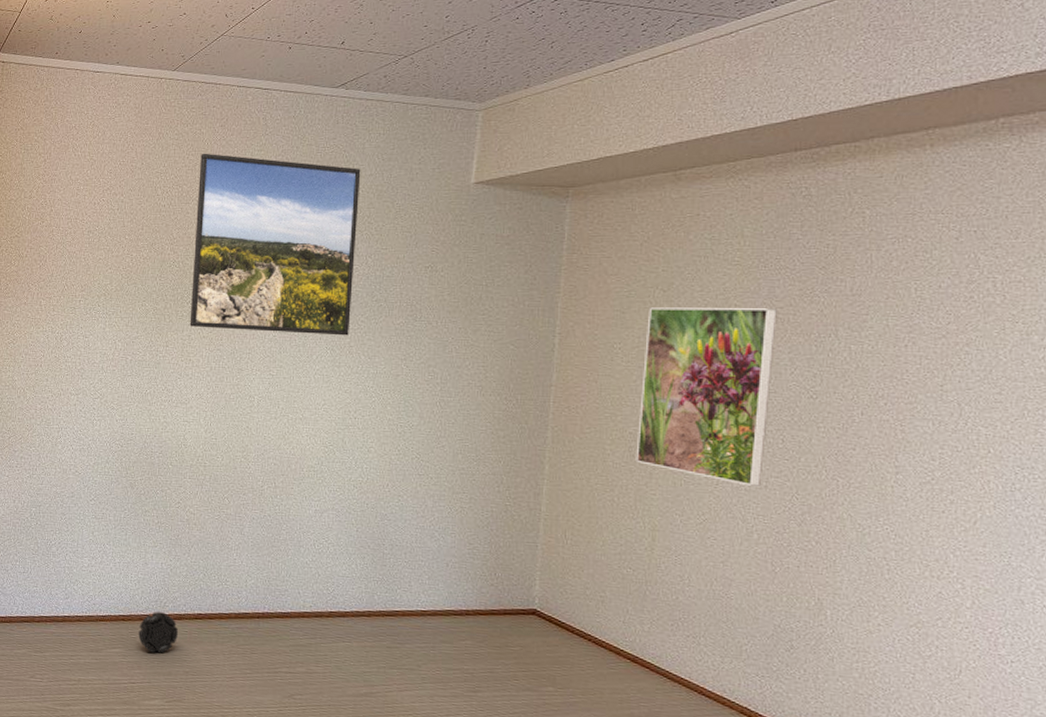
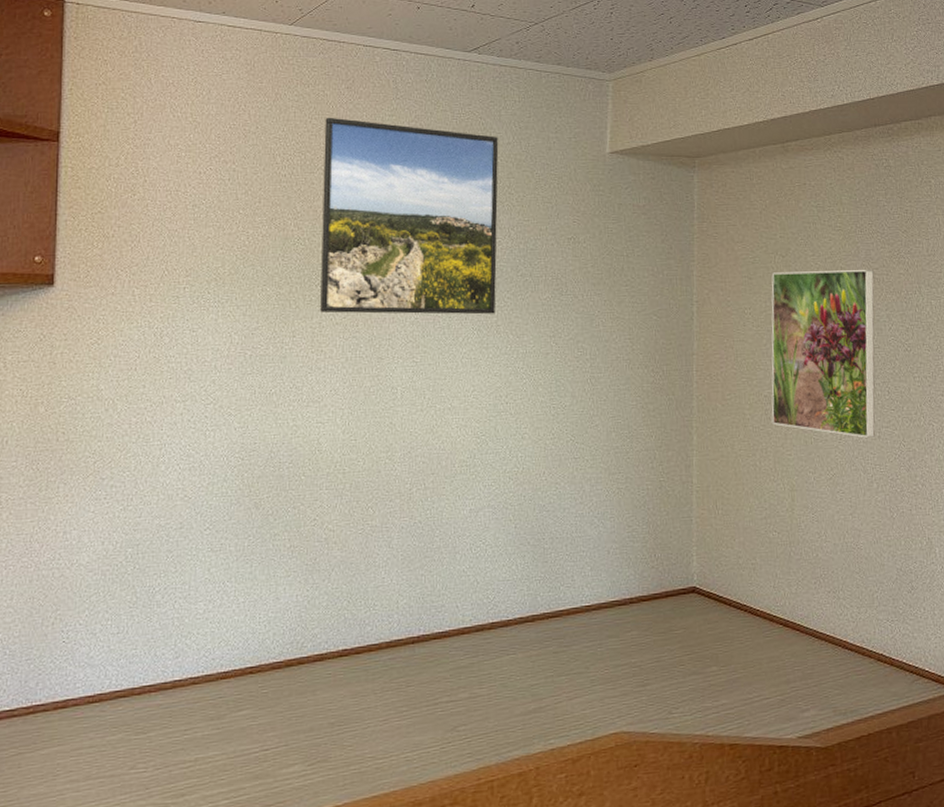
ball: present [138,612,179,654] -> none [271,655,321,707]

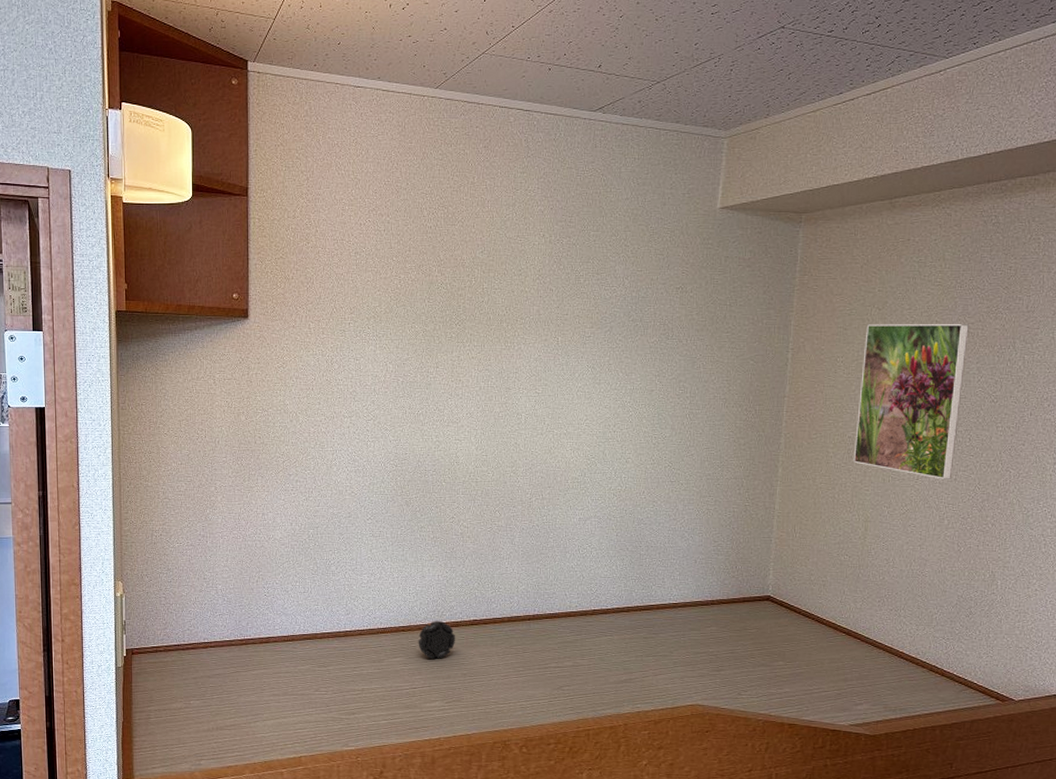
ball: none [271,655,321,707] -> present [418,621,456,659]
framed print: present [319,117,499,315] -> none [458,174,618,354]

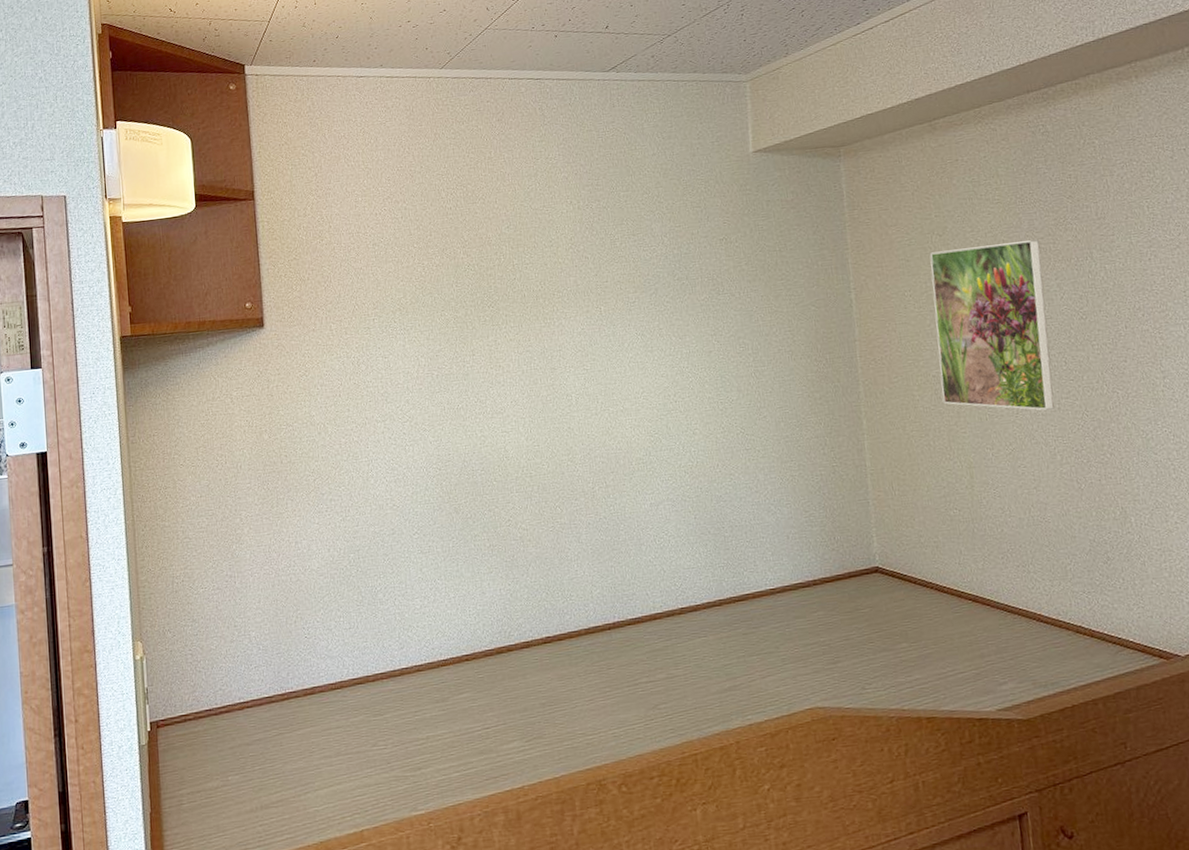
ball: present [418,621,456,659] -> none [485,643,529,690]

